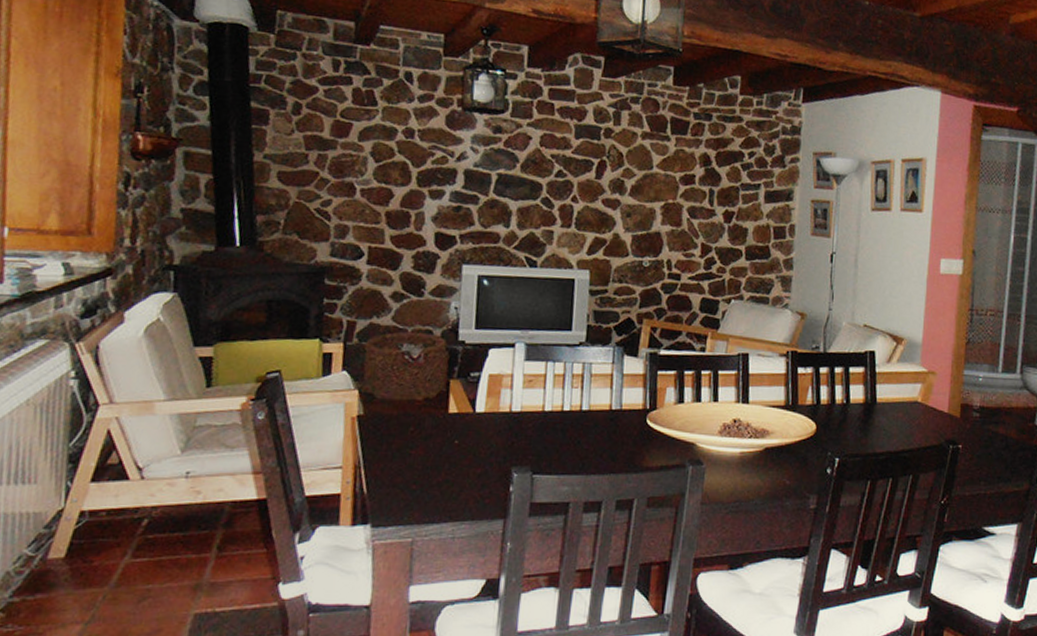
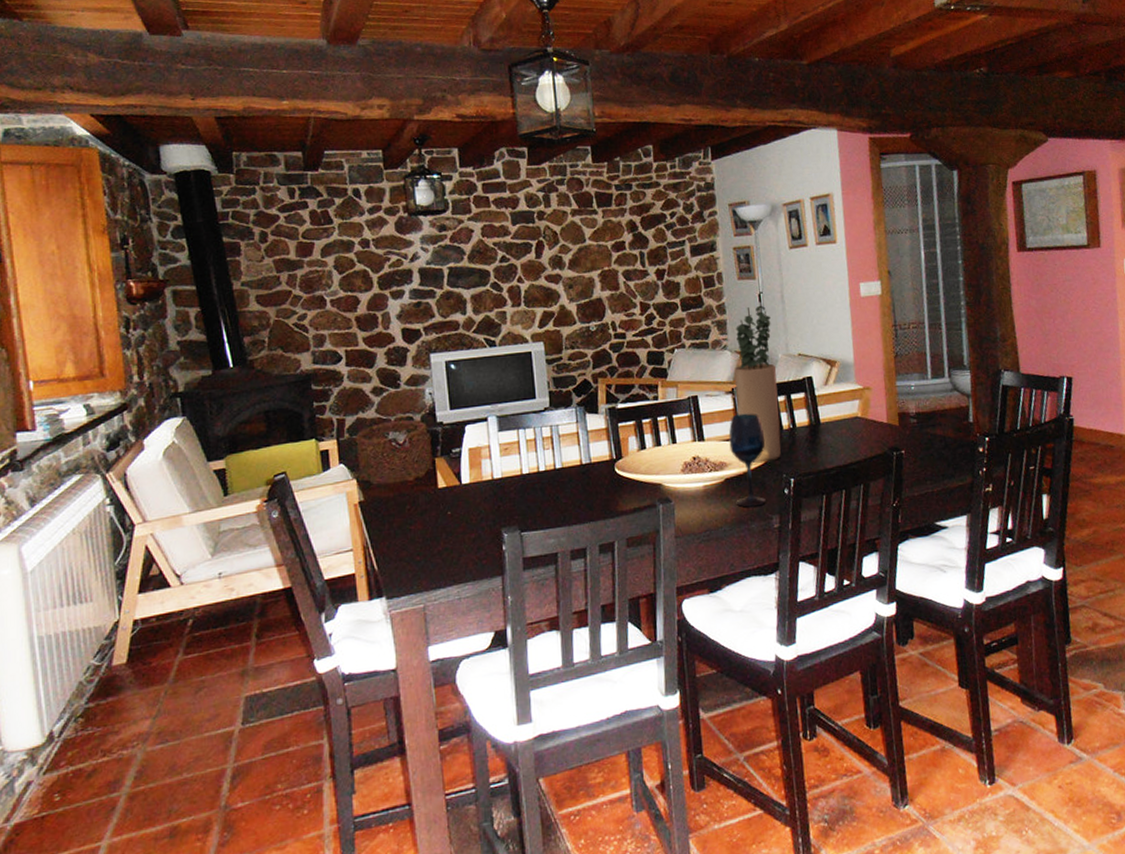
wineglass: none [772,380,814,483] -> present [728,413,767,508]
vase: none [790,258,840,437] -> present [734,297,782,464]

